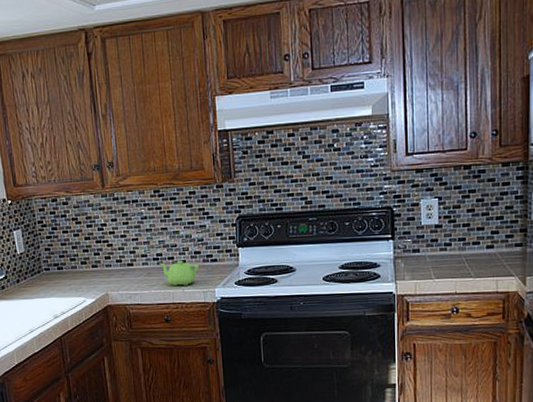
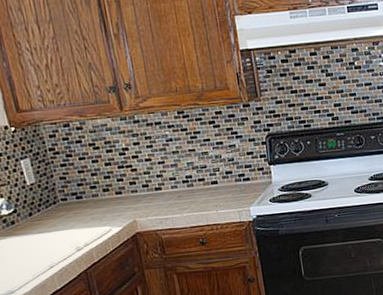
teapot: present [159,260,200,286] -> none [189,181,232,208]

